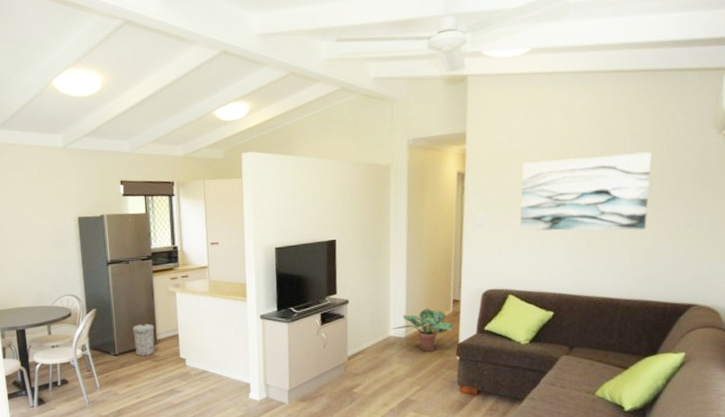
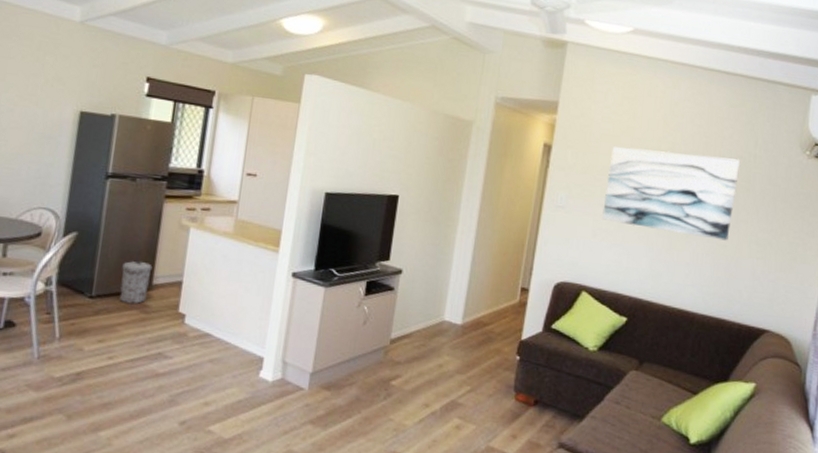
potted plant: present [391,308,455,351] -> none [446,293,519,346]

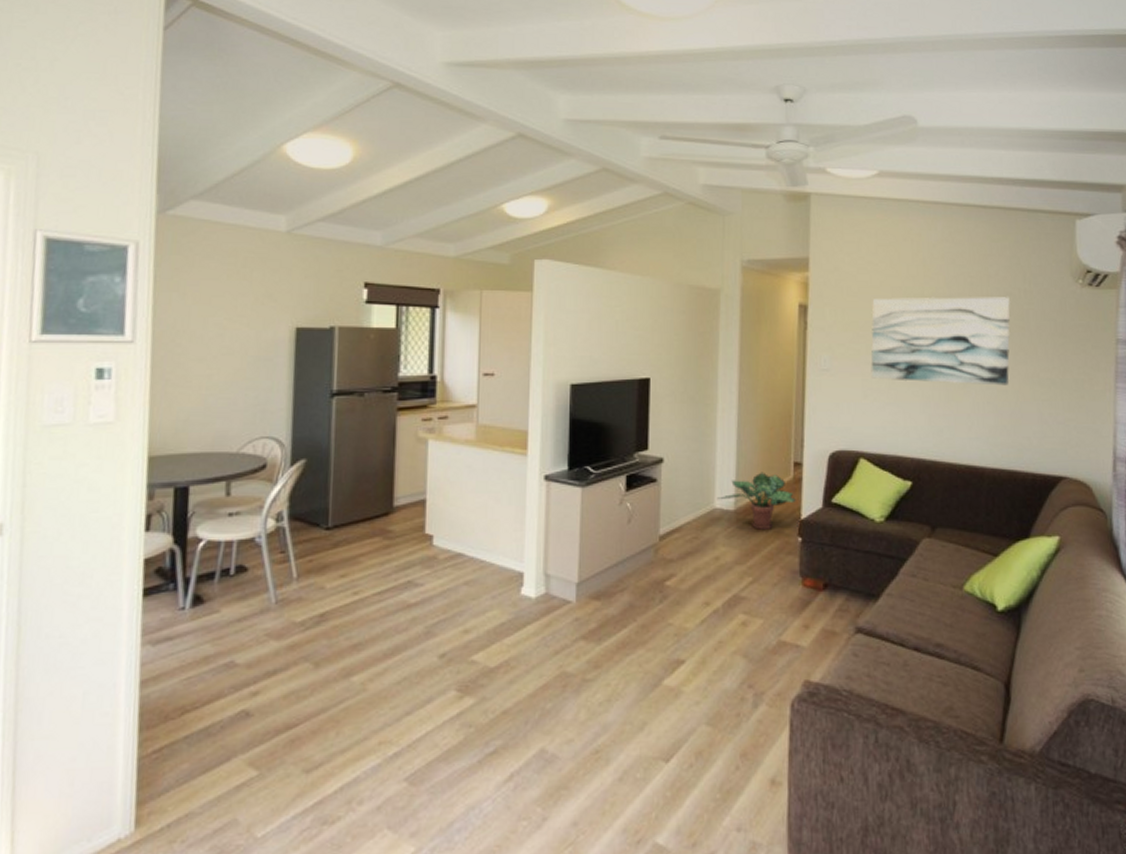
trash can: present [119,260,152,305] -> none [358,482,391,531]
potted plant: none [446,293,519,346] -> present [716,472,796,530]

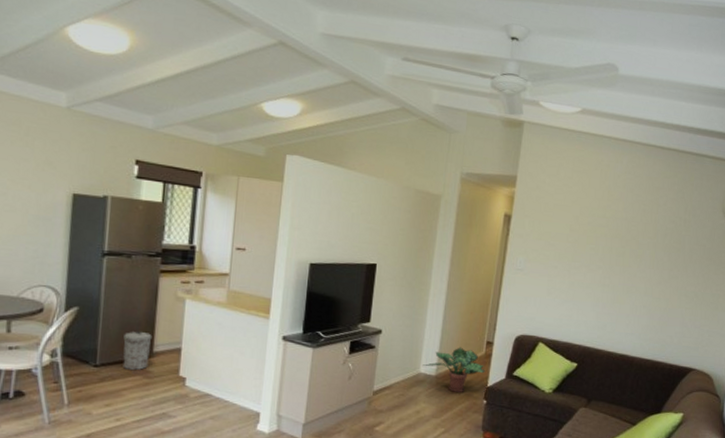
trash can: none [358,482,391,531] -> present [122,331,152,371]
wall art: present [870,297,1010,386] -> none [555,215,672,295]

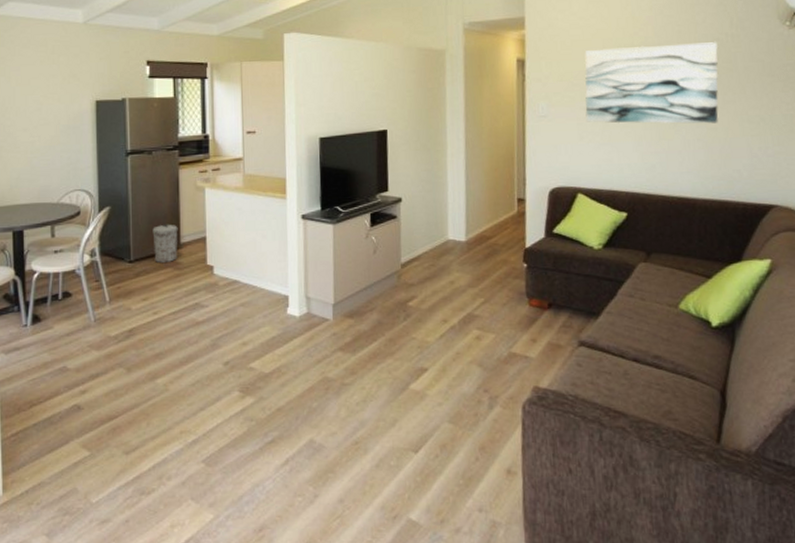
potted plant: present [422,347,485,392] -> none [449,207,521,257]
wall art: none [555,215,672,295] -> present [584,42,719,124]

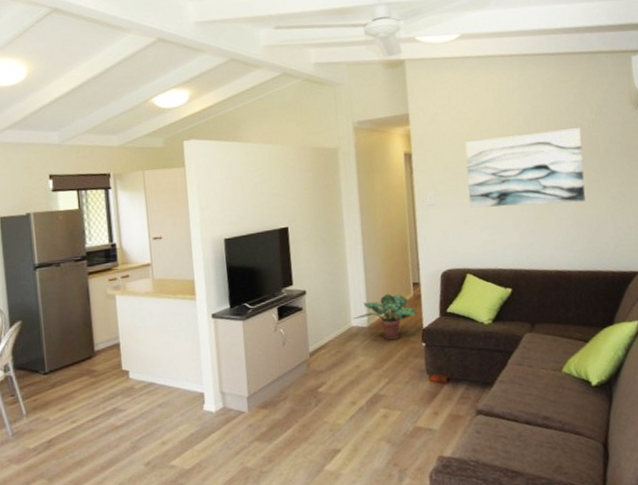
trash can: present [152,224,178,264] -> none [65,333,92,373]
potted plant: none [449,207,521,257] -> present [352,293,418,340]

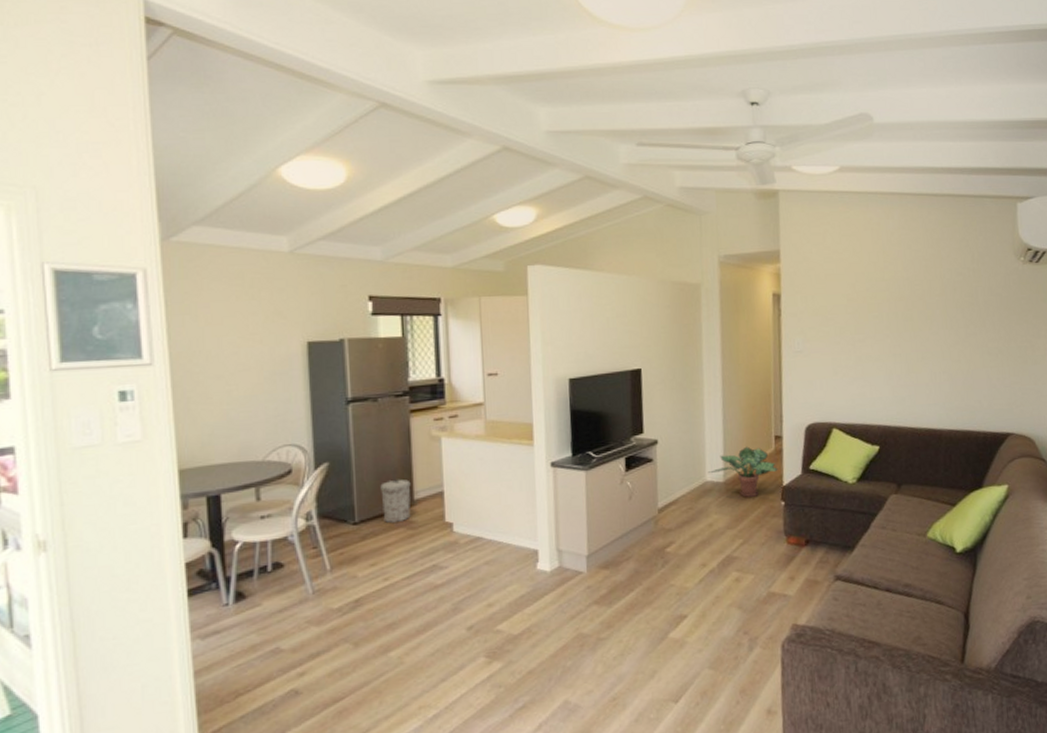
trash can: none [65,333,92,373] -> present [380,479,411,524]
wall art: present [465,128,586,208] -> none [838,276,962,358]

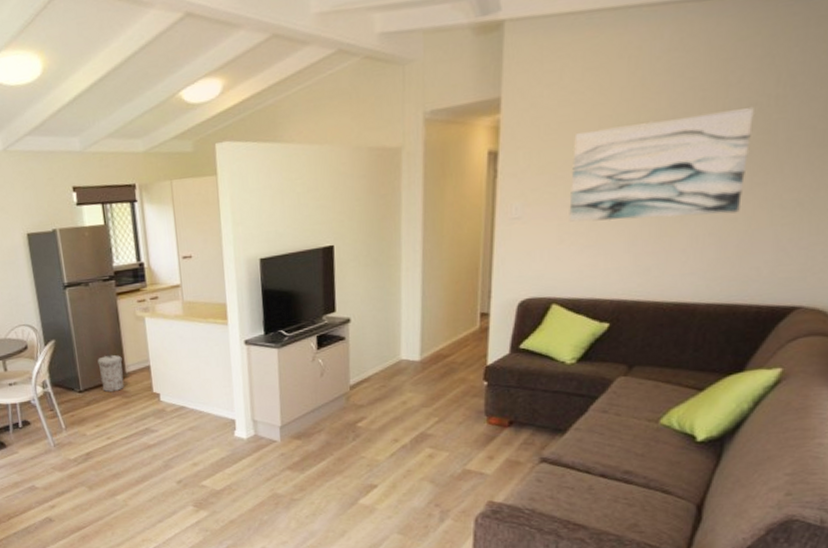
potted plant: present [707,446,778,497] -> none [402,324,482,376]
wall art: none [838,276,962,358] -> present [569,108,754,222]

